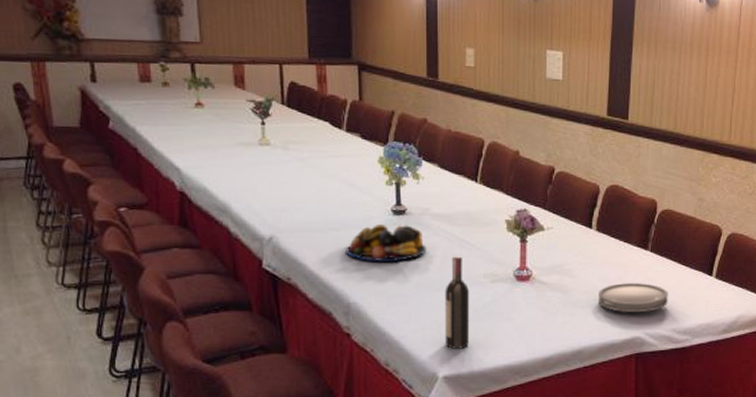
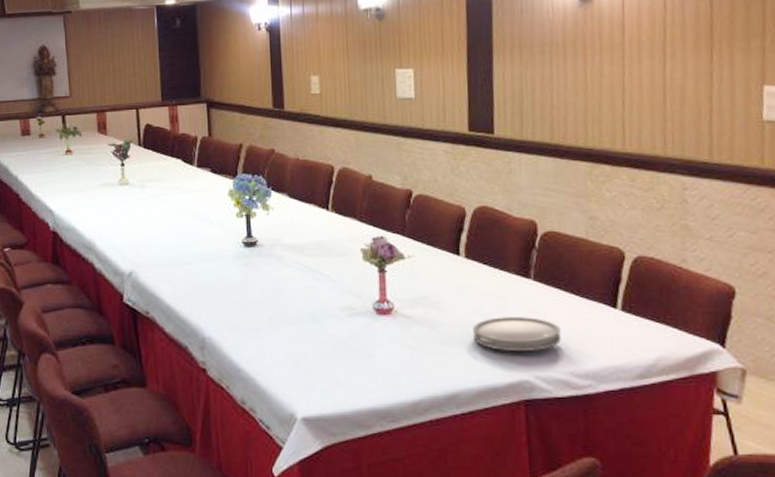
fruit bowl: present [346,223,427,261] -> none [200,256,279,294]
wine bottle: present [444,256,470,349] -> none [299,288,329,388]

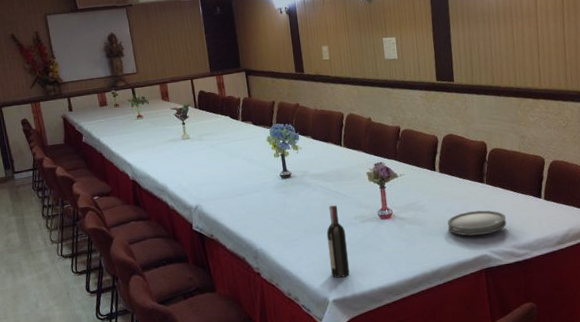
wine bottle: none [299,288,329,388] -> present [326,205,350,278]

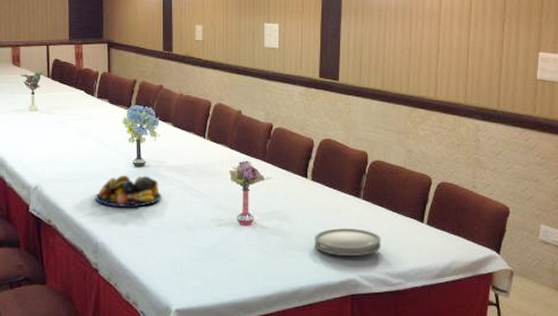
fruit bowl: none [250,185,310,216] -> present [95,174,162,207]
wine bottle: present [326,205,350,278] -> none [177,203,199,285]

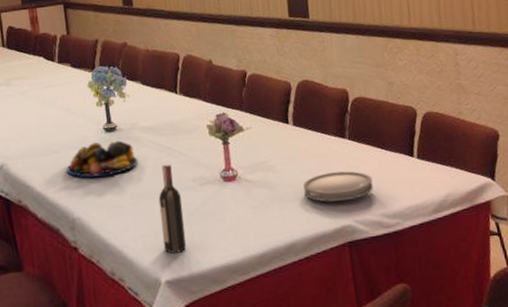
wine bottle: none [177,203,199,285] -> present [158,164,187,254]

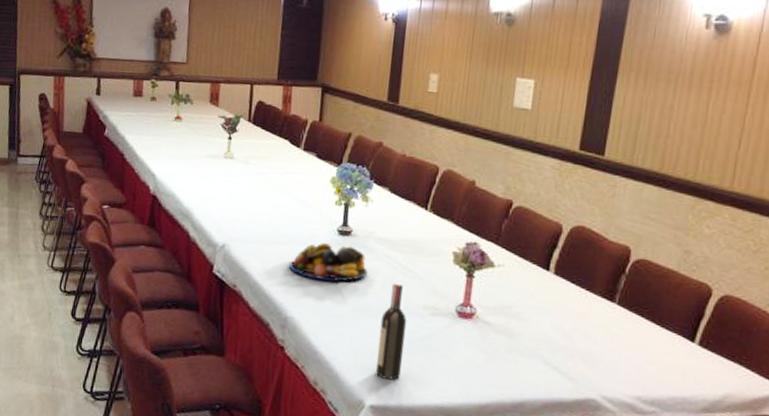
plate: present [303,171,373,202] -> none [549,335,636,373]

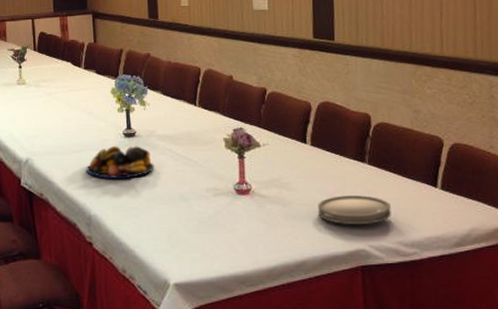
wine bottle: present [375,283,407,380] -> none [172,172,197,258]
plate: none [549,335,636,373] -> present [318,195,391,224]

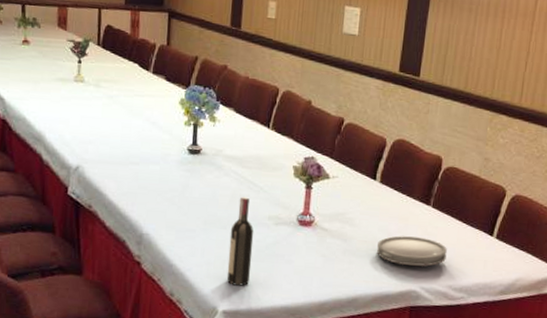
fruit bowl: present [86,145,155,178] -> none [143,161,217,198]
wine bottle: none [172,172,197,258] -> present [226,197,254,286]

